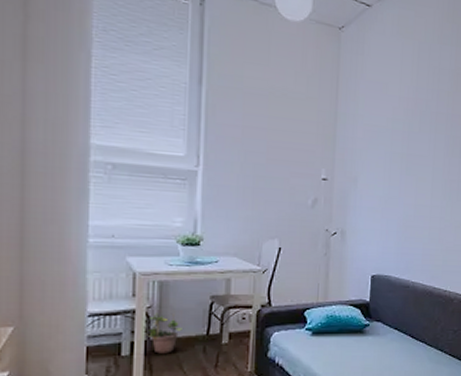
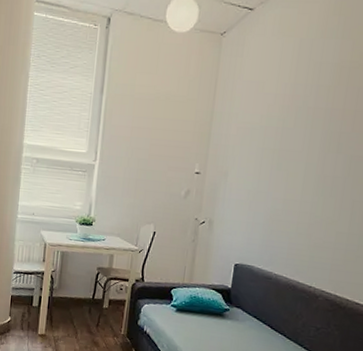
potted plant: present [147,313,182,354] -> none [50,276,75,310]

